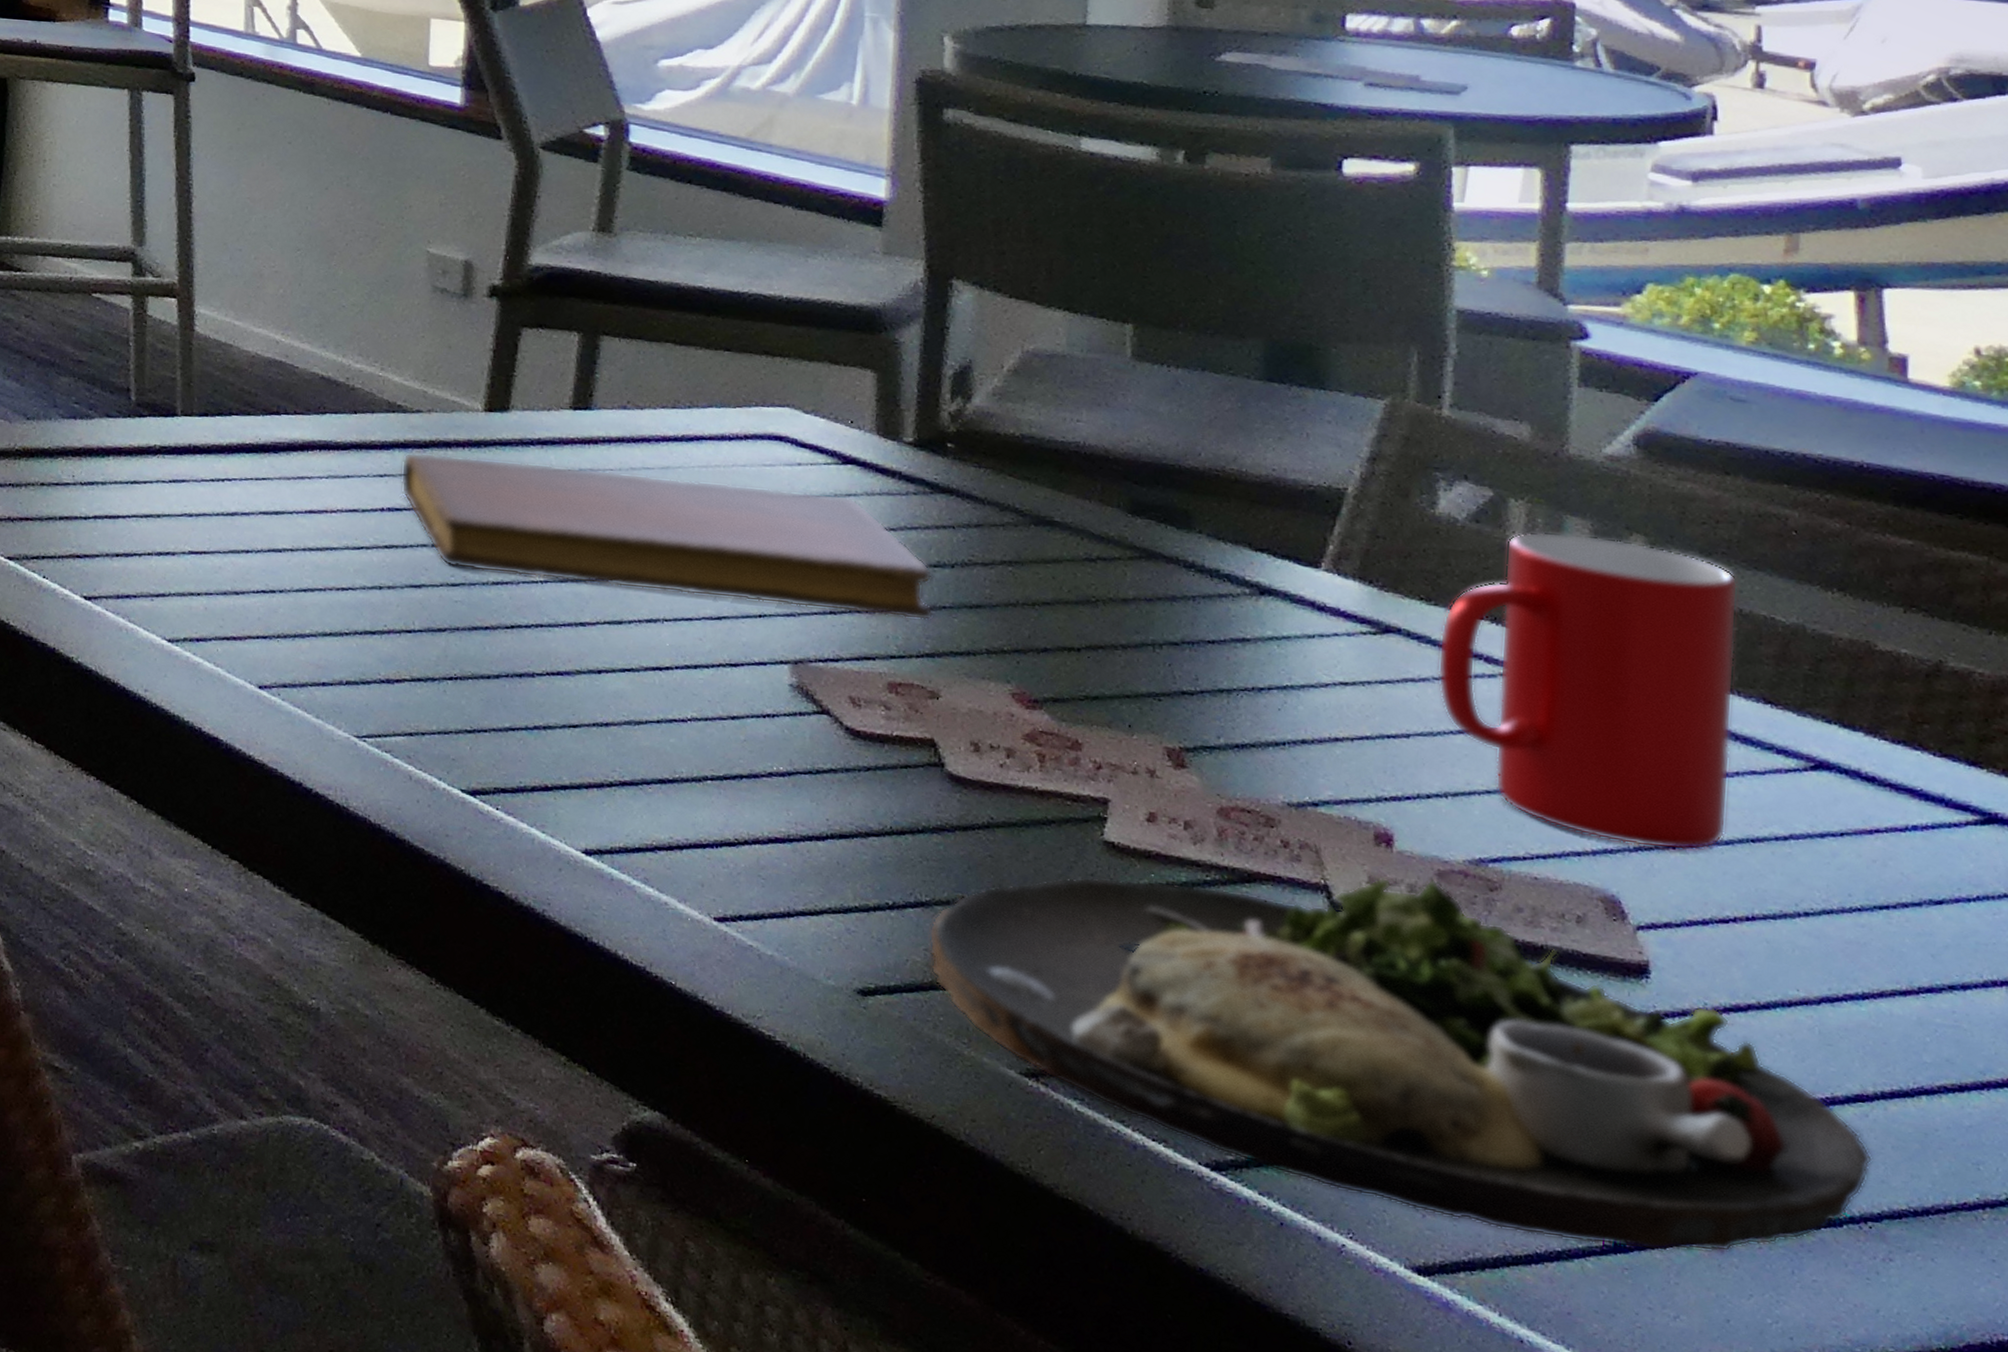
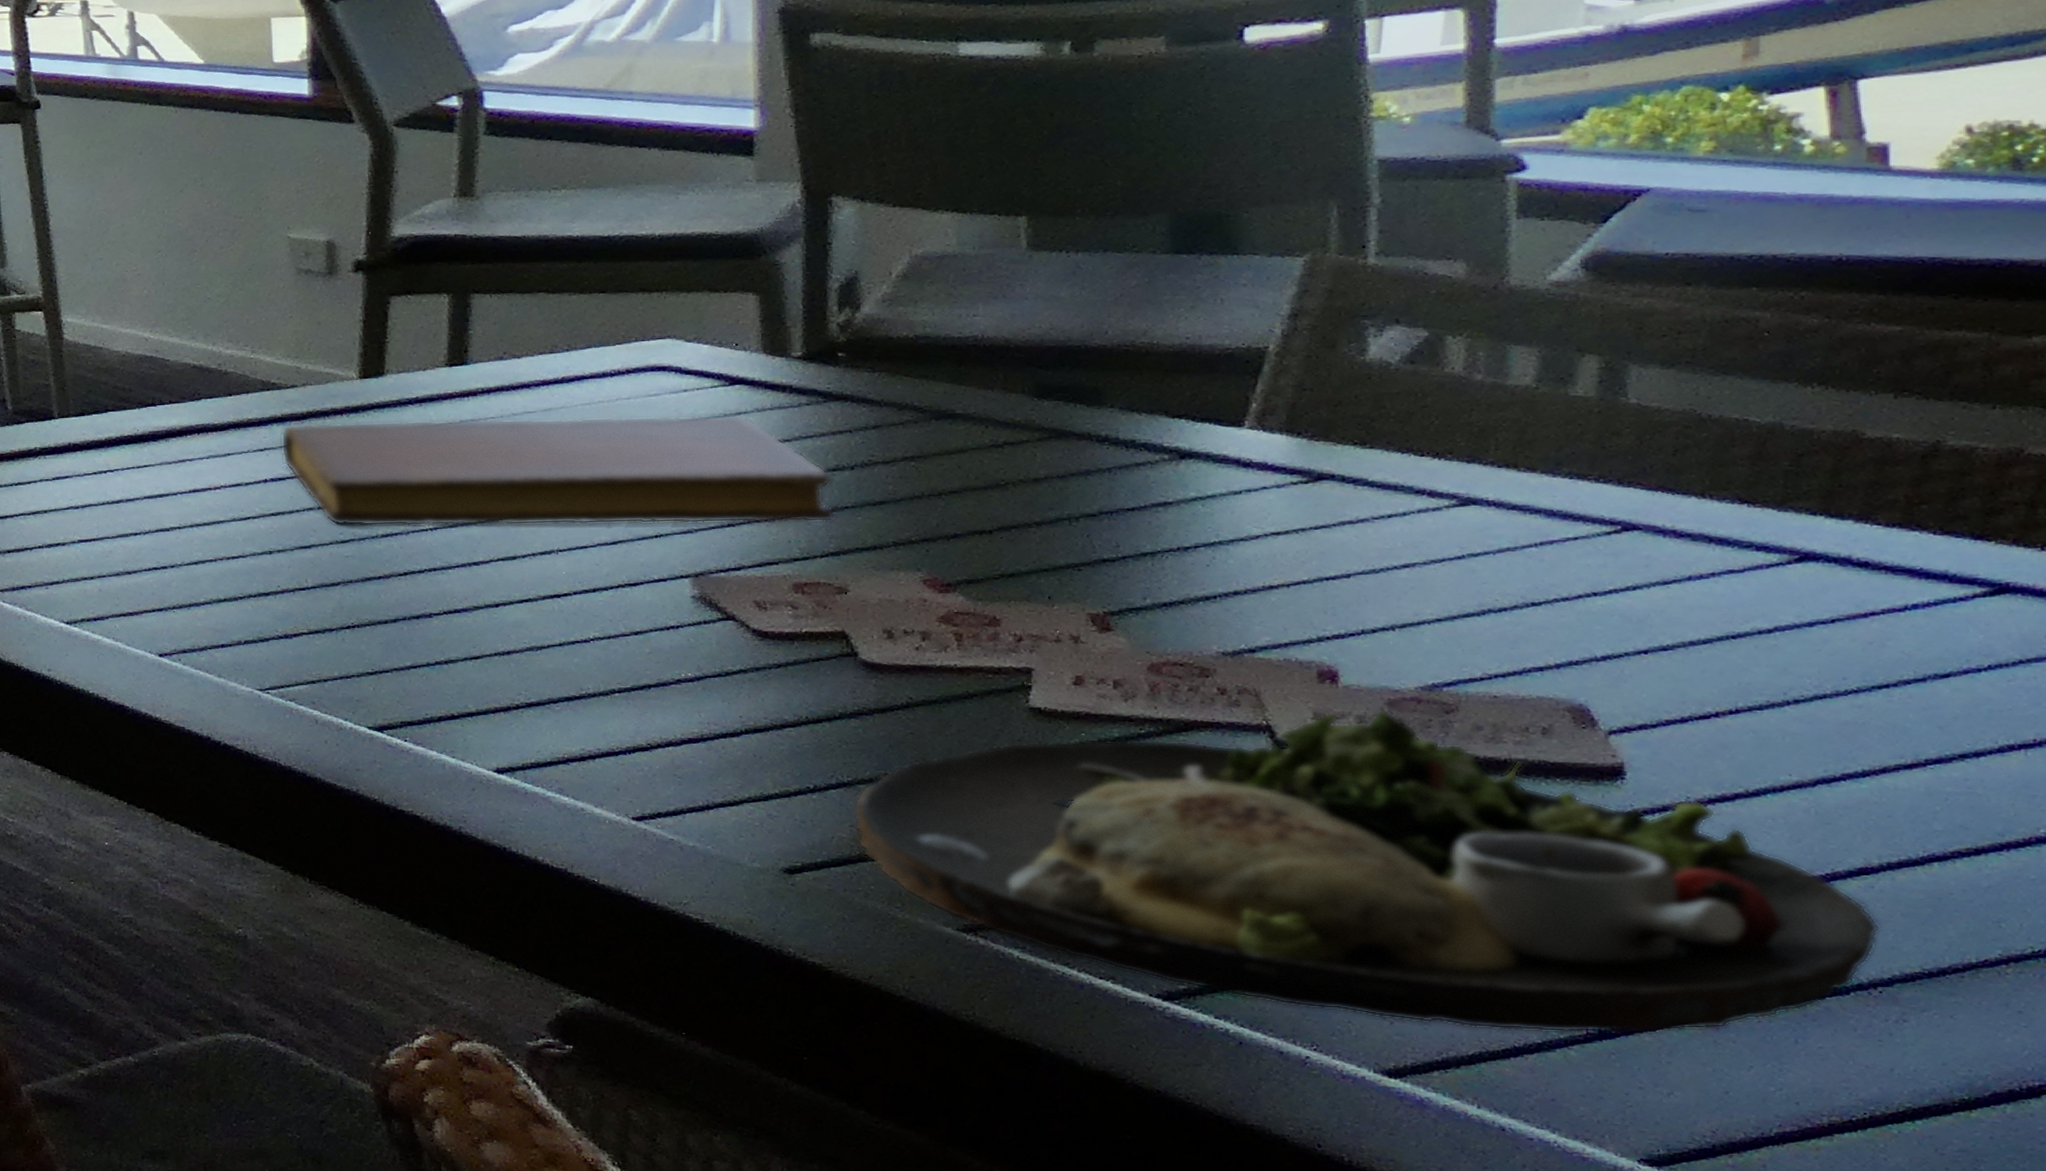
cup: present [1437,531,1739,851] -> none [1377,361,1706,655]

